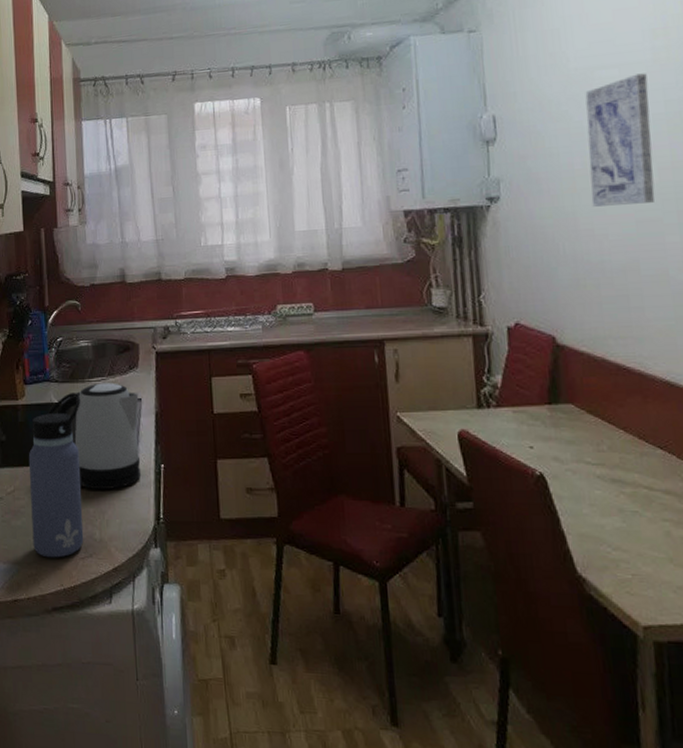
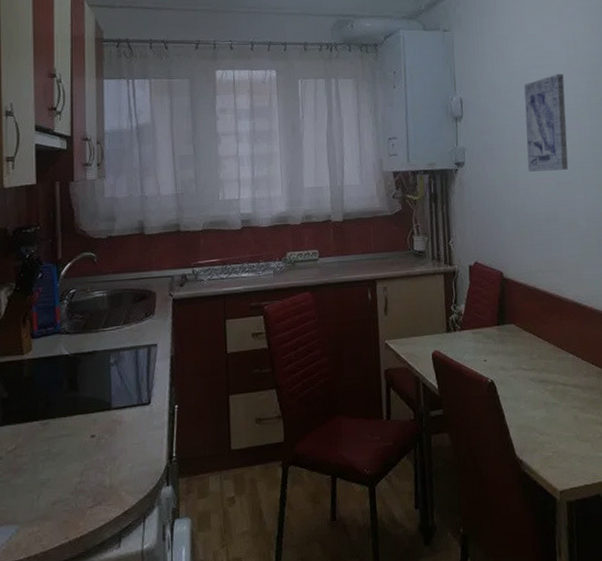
water bottle: present [28,393,84,558] -> none [33,343,94,513]
kettle: present [57,383,142,490] -> none [67,331,155,437]

